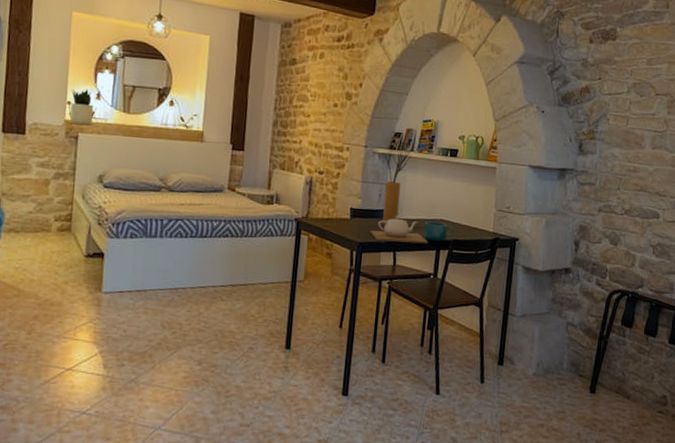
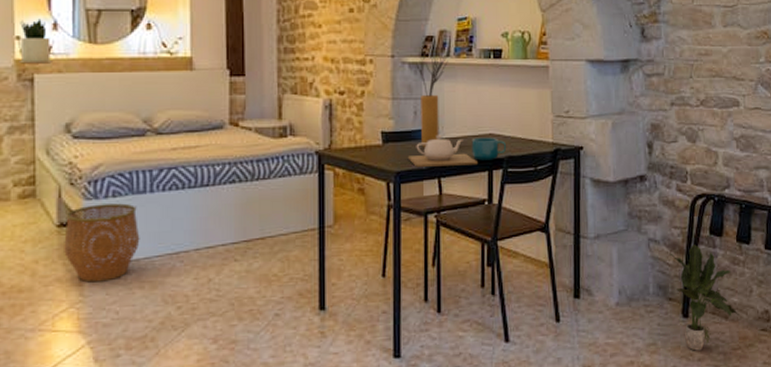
basket: none [88,242,149,305] -> present [64,203,140,283]
potted plant: none [584,332,640,423] -> present [670,244,739,351]

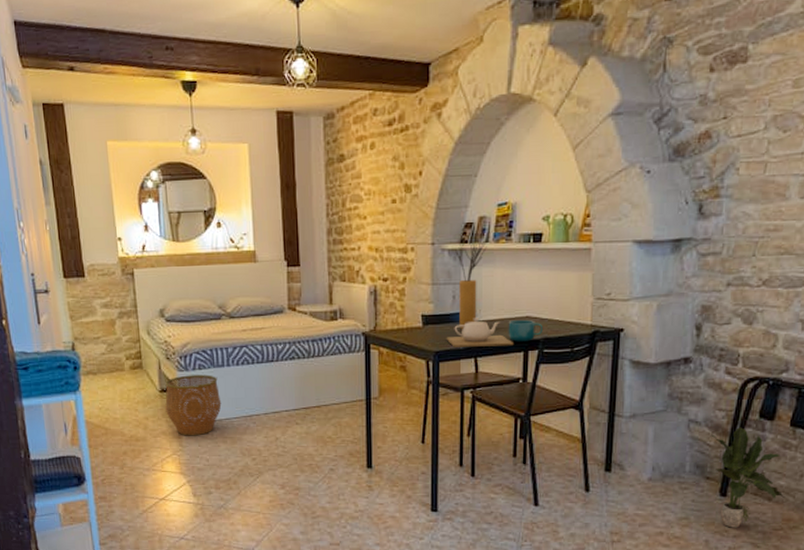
planter: present [18,19,54,64] -> none [120,222,147,261]

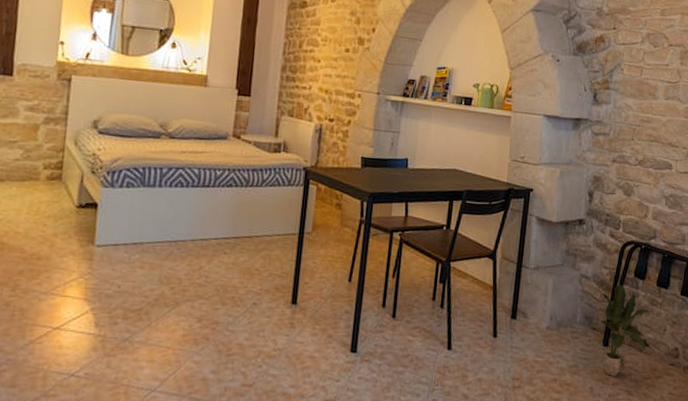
basket: present [165,374,222,436] -> none [80,192,146,259]
teapot: present [446,318,515,347] -> none [381,165,442,195]
vase: present [455,235,488,330] -> none [394,91,427,175]
cup: present [508,320,544,342] -> none [436,171,468,192]

